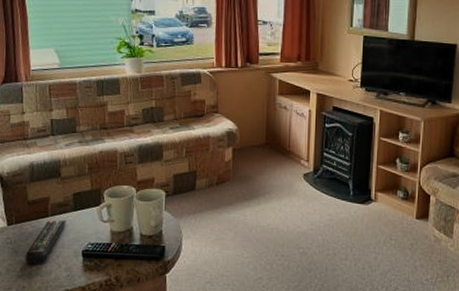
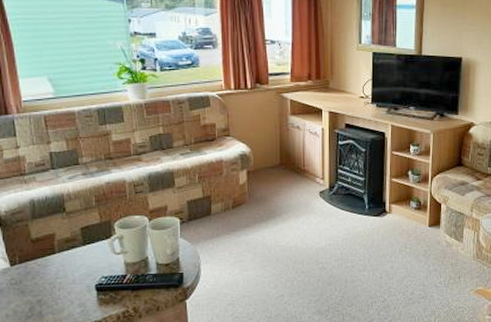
remote control: present [25,220,67,264] -> none [33,255,77,303]

